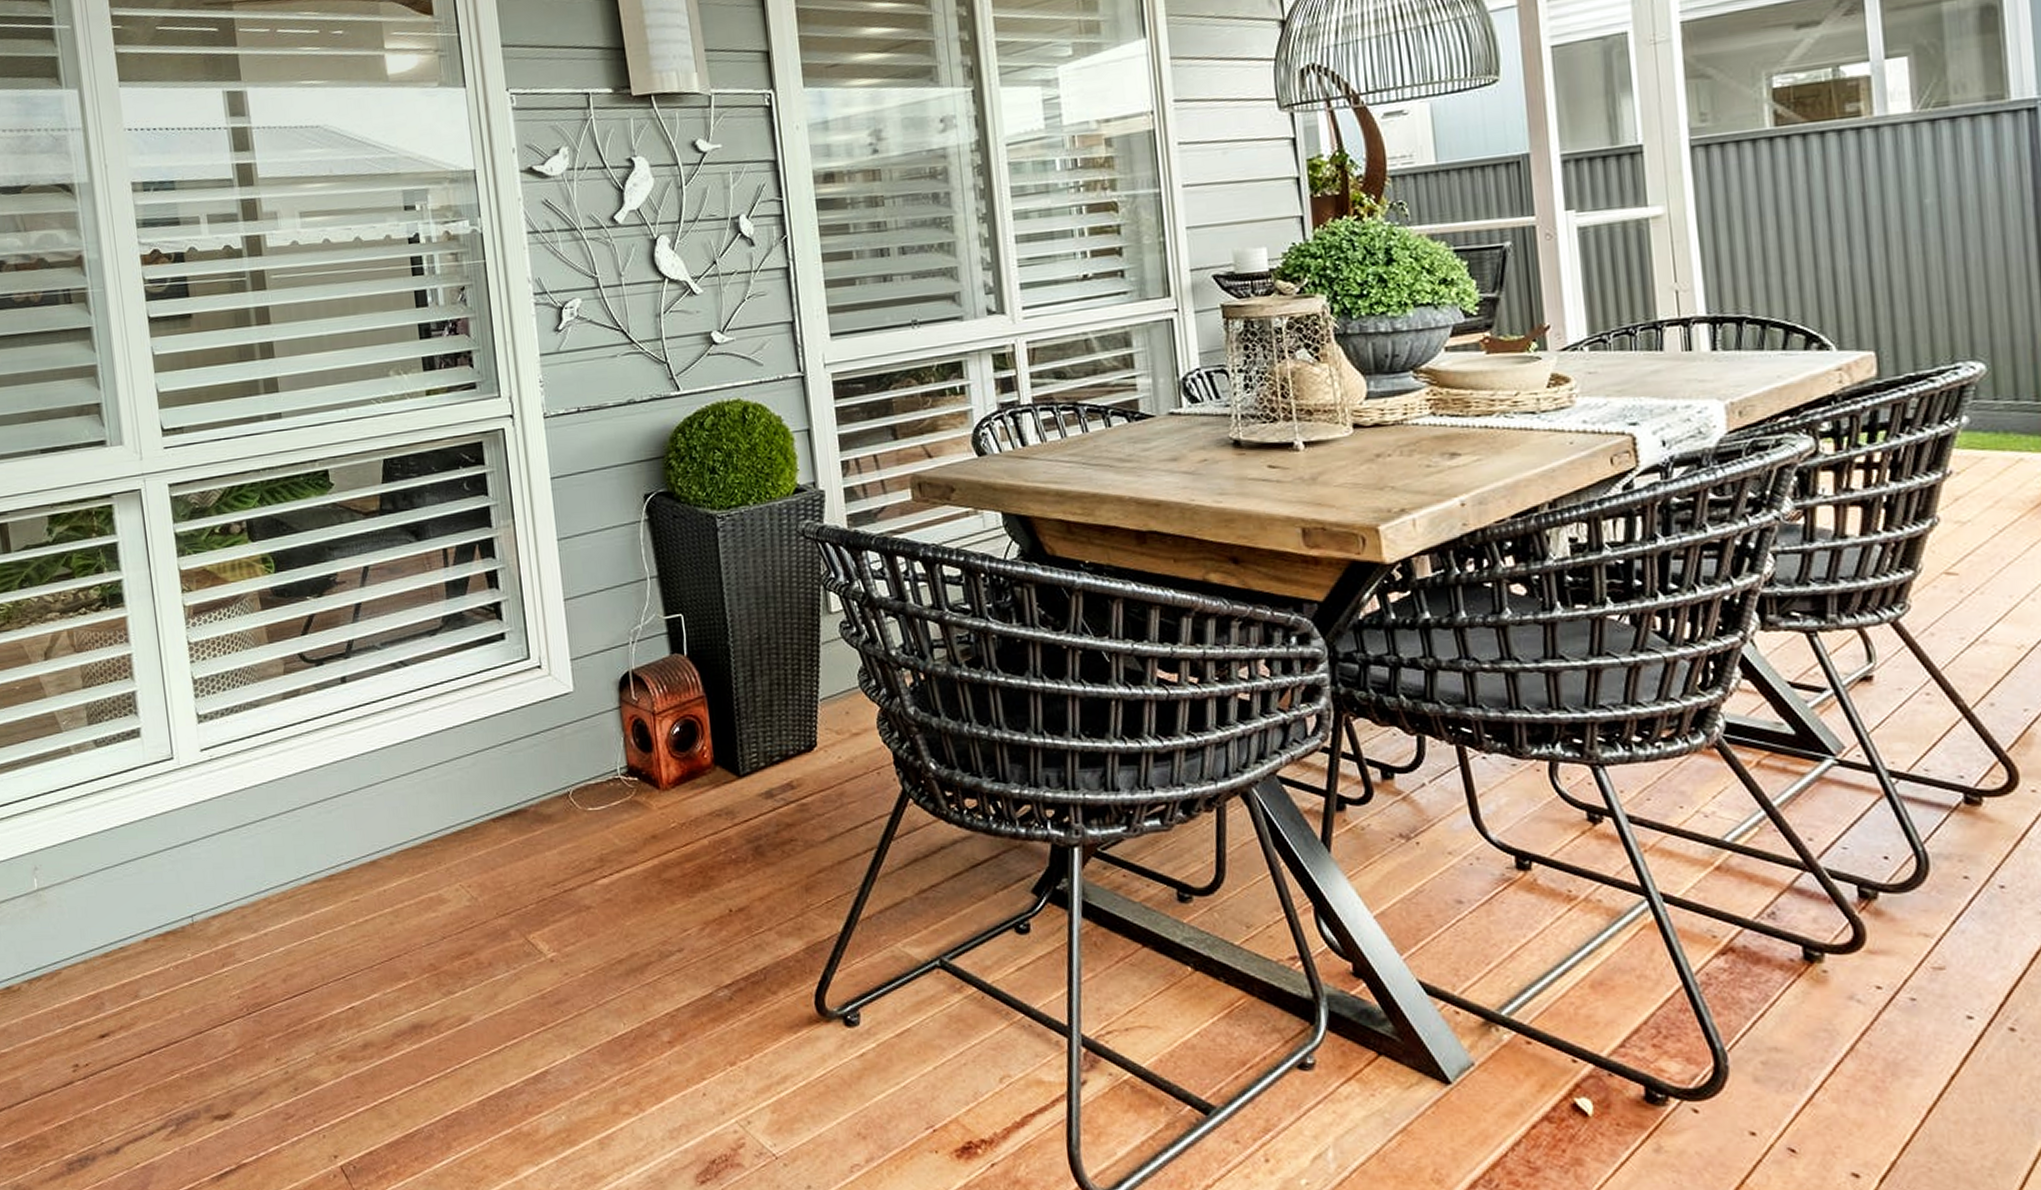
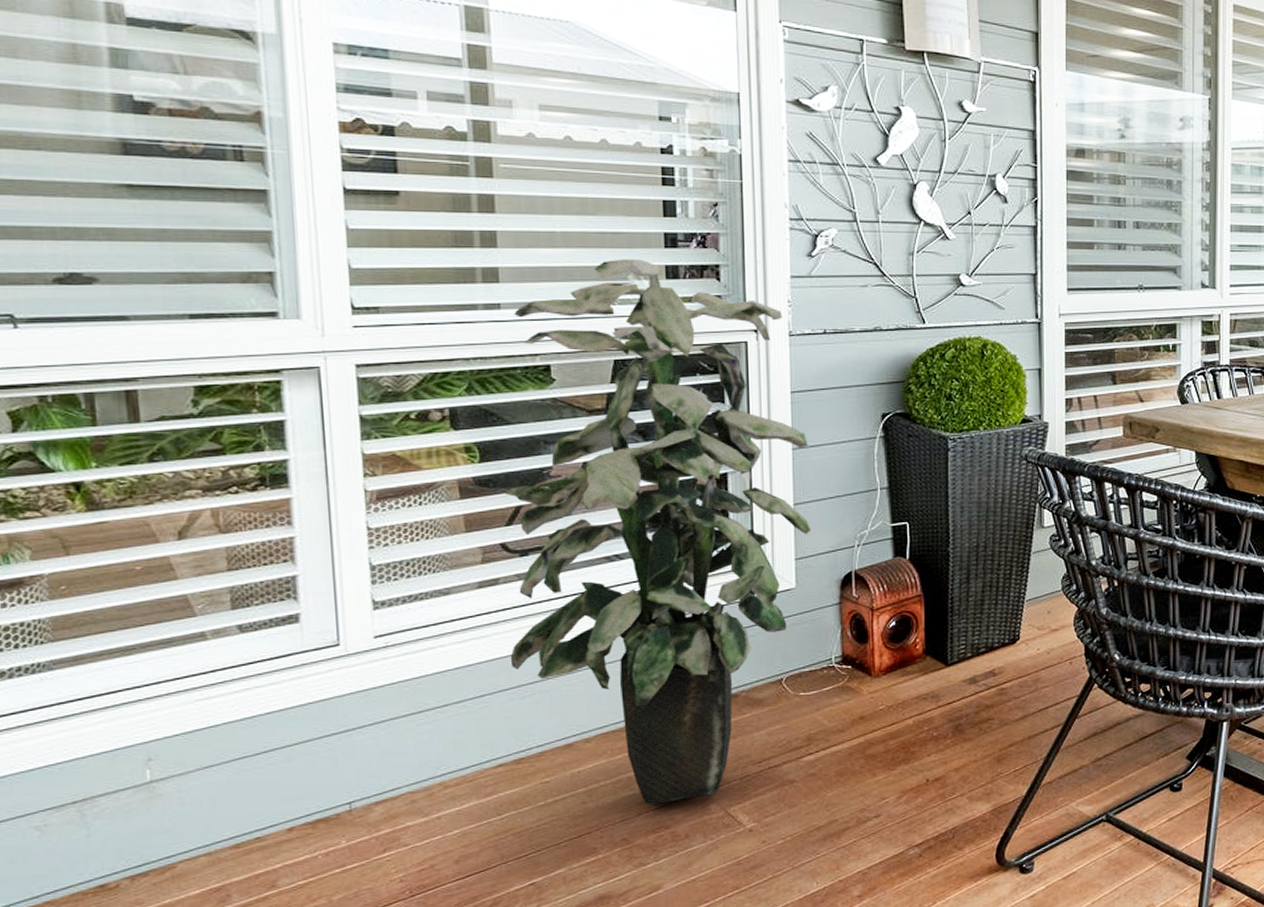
indoor plant: none [293,353,583,928] -> present [504,258,811,805]

